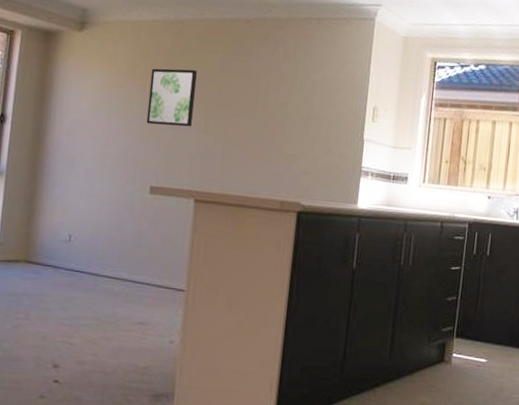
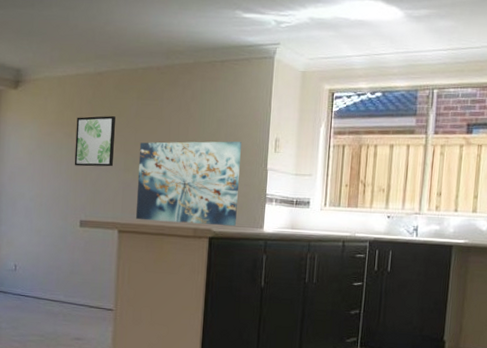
wall art: none [215,102,337,201] -> present [135,141,241,227]

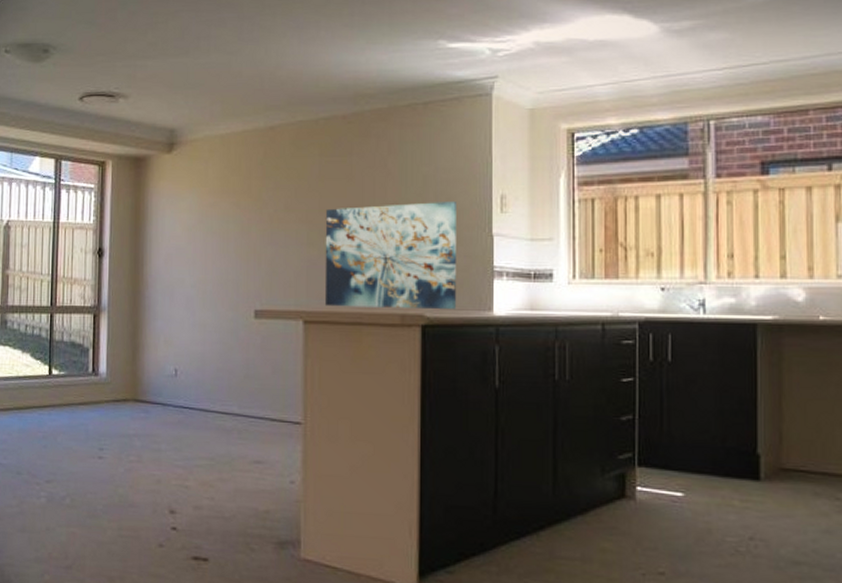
wall art: present [74,116,115,167] -> none [244,179,293,243]

